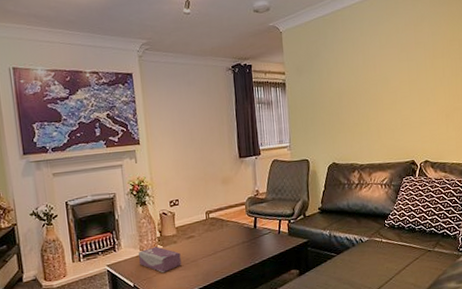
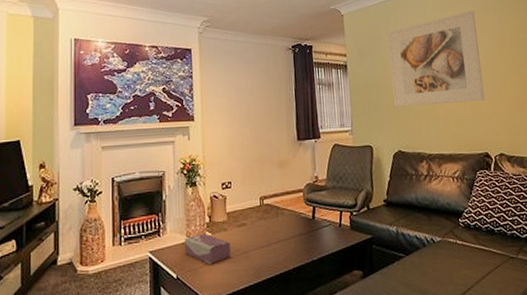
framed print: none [325,22,415,122] -> present [387,10,485,107]

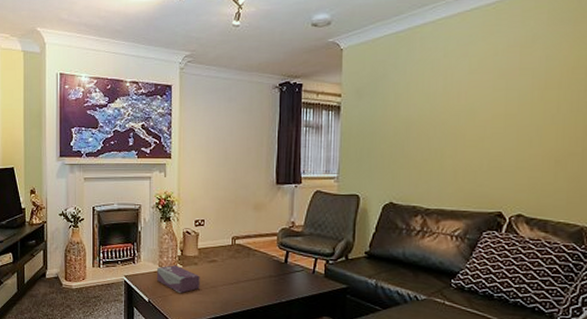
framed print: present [387,10,485,107] -> none [391,43,515,155]

